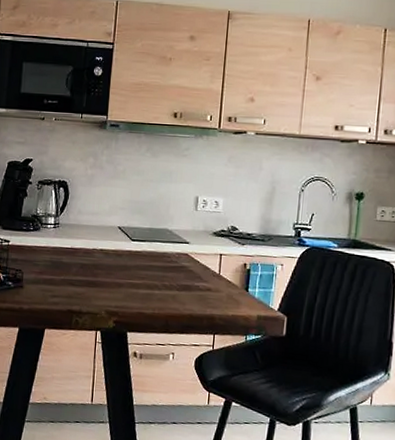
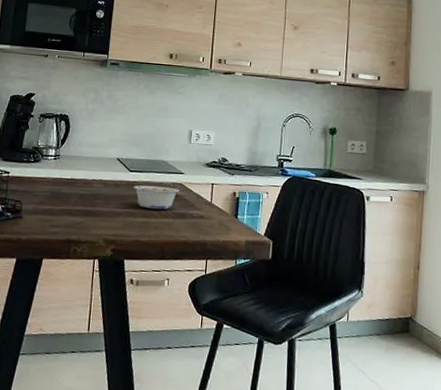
legume: none [136,255,185,281] -> present [134,185,179,210]

